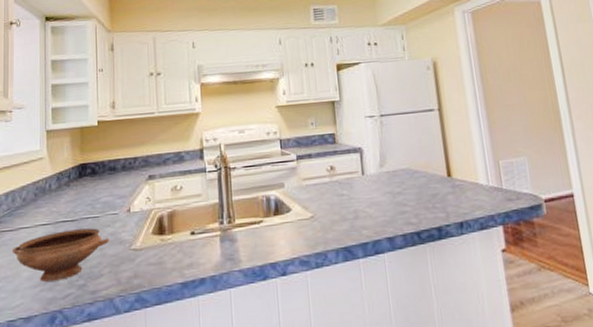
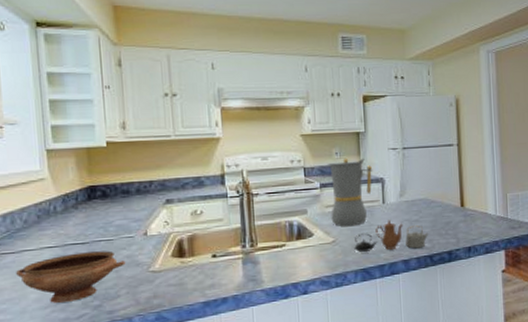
coffee maker: none [304,127,350,201] -> present [328,158,373,226]
teapot: none [334,193,415,229] -> present [354,220,429,252]

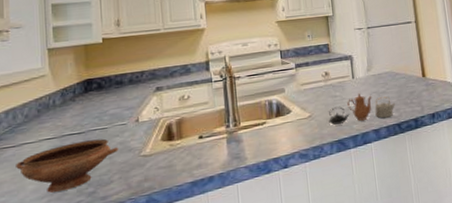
coffee maker: present [328,158,373,226] -> none [301,38,342,102]

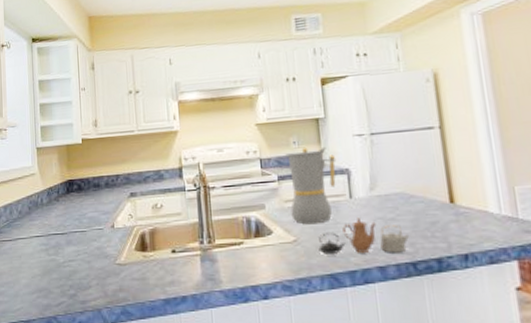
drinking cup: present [16,138,119,193] -> none [12,241,96,289]
coffee maker: none [301,38,342,102] -> present [285,146,337,224]

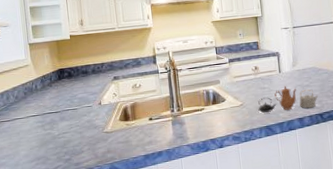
coffee maker: present [285,146,337,224] -> none [234,37,270,93]

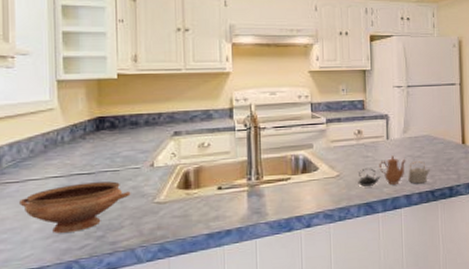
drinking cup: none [11,117,87,158] -> present [19,181,131,233]

